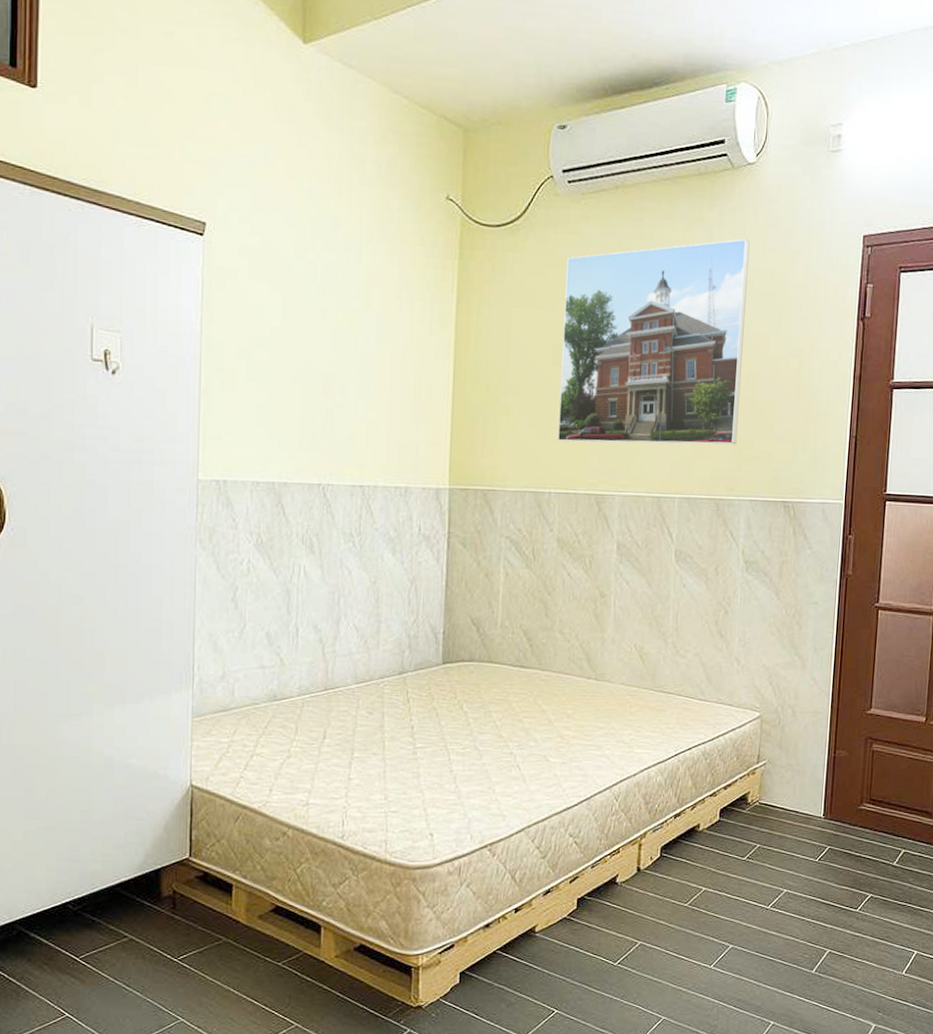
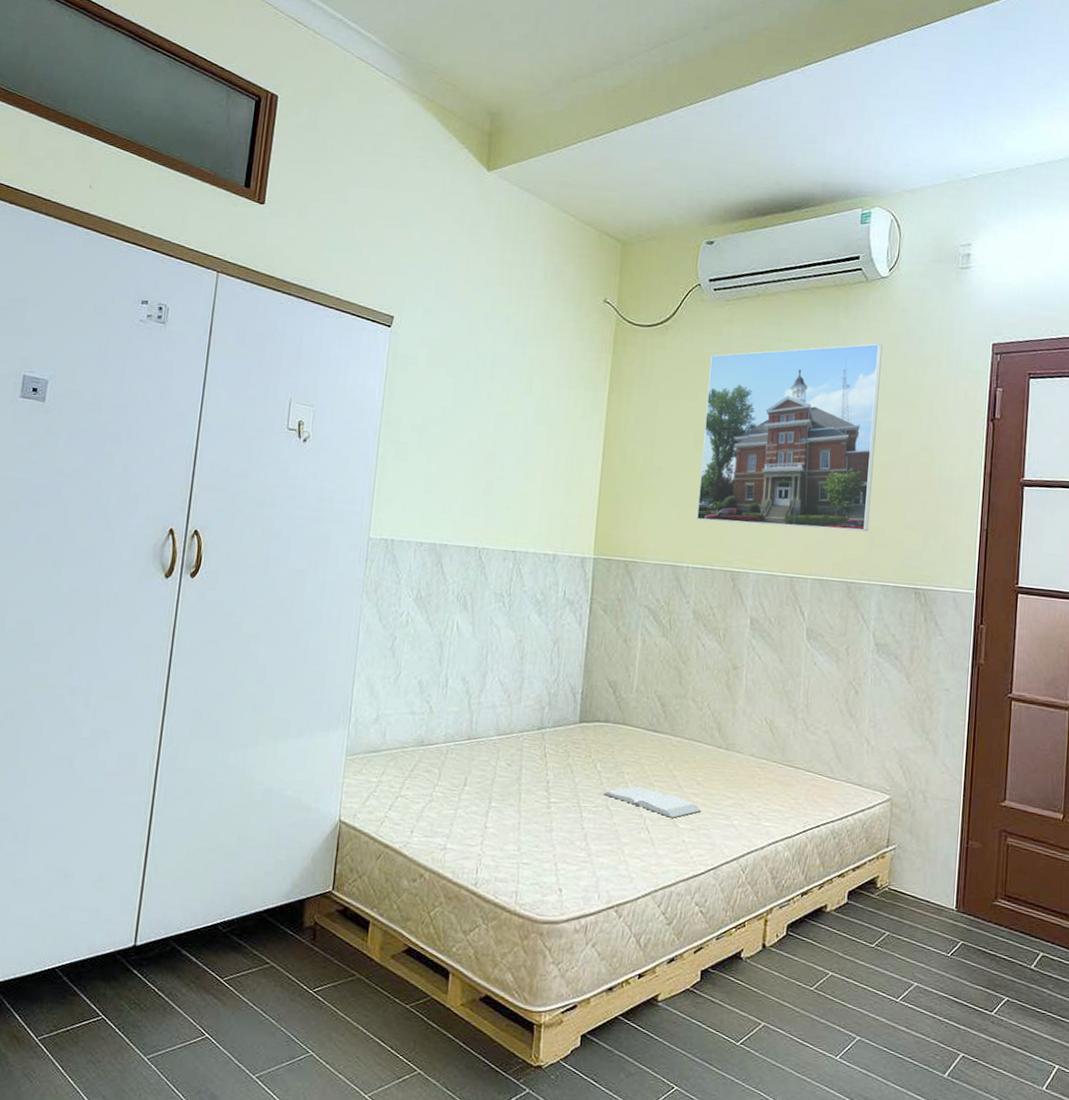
book: none [471,724,572,753] -> present [603,786,701,818]

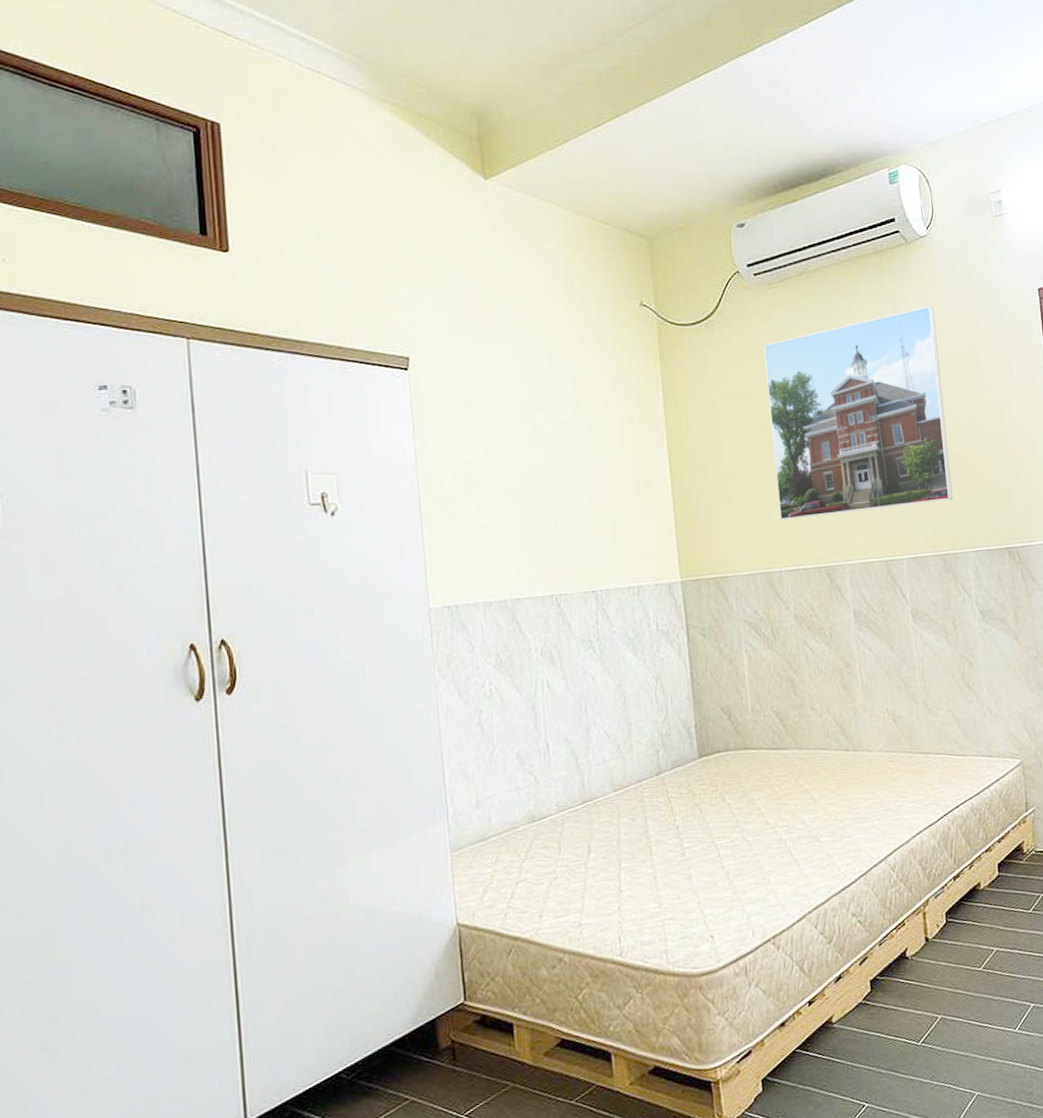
book: present [603,786,701,818] -> none [737,809,840,834]

